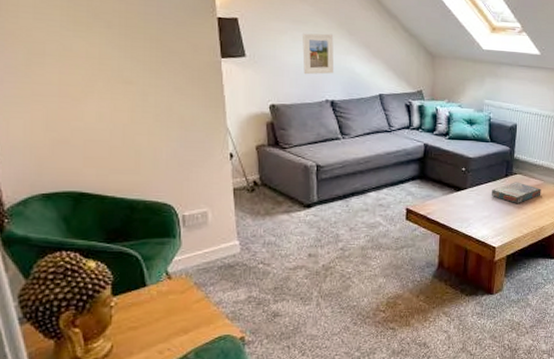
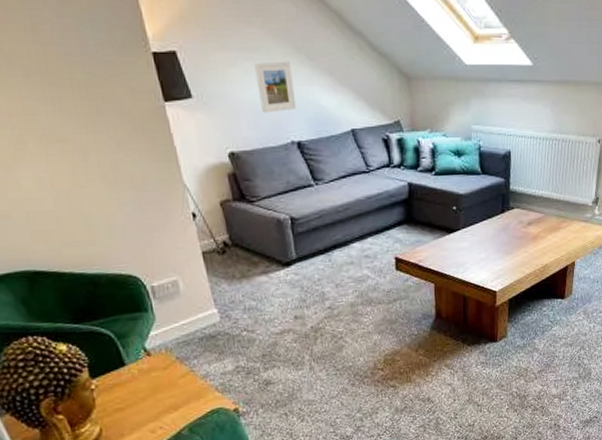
board game: present [492,182,541,204] -> none [488,217,543,242]

